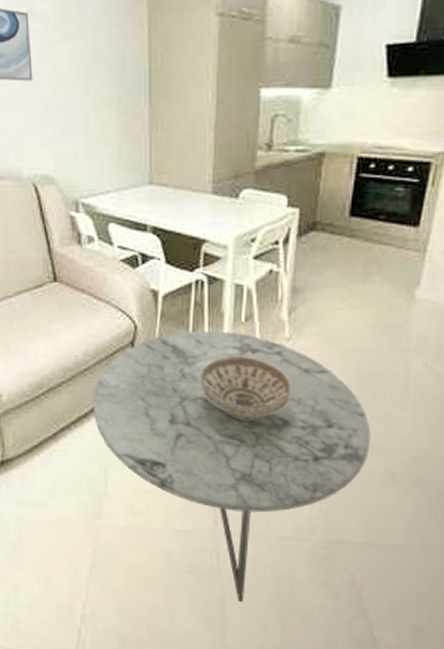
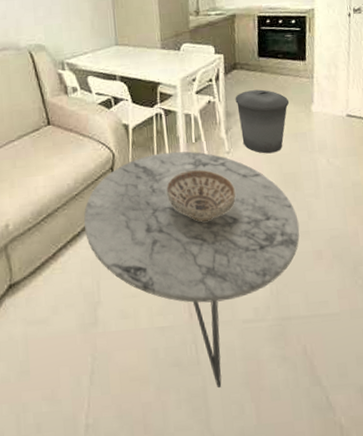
trash can: none [307,261,385,347] -> present [235,89,290,154]

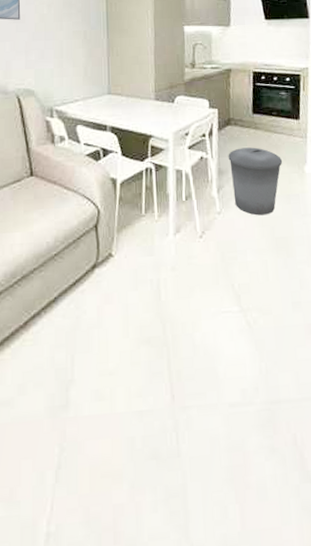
coffee table: present [84,151,300,387] -> none [62,210,291,485]
decorative bowl: present [166,169,236,222] -> none [153,231,226,289]

